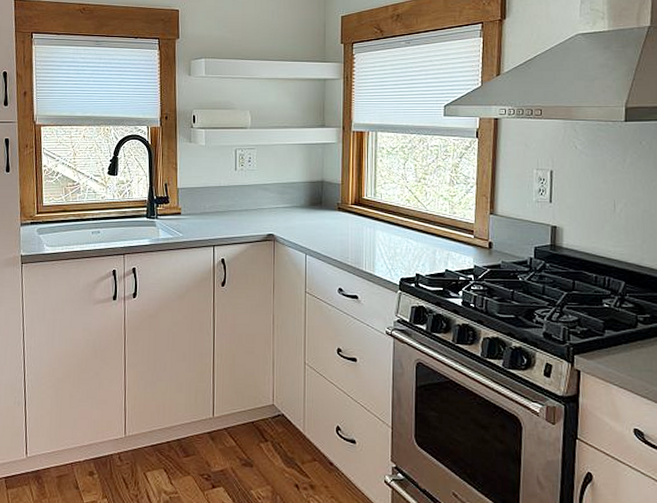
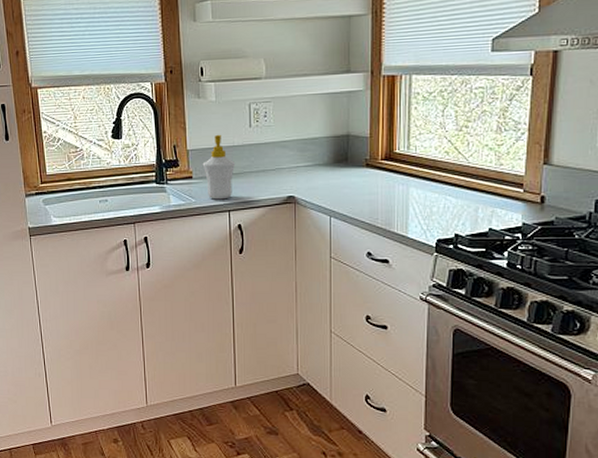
soap bottle: none [191,175,221,235] -> present [202,134,236,200]

